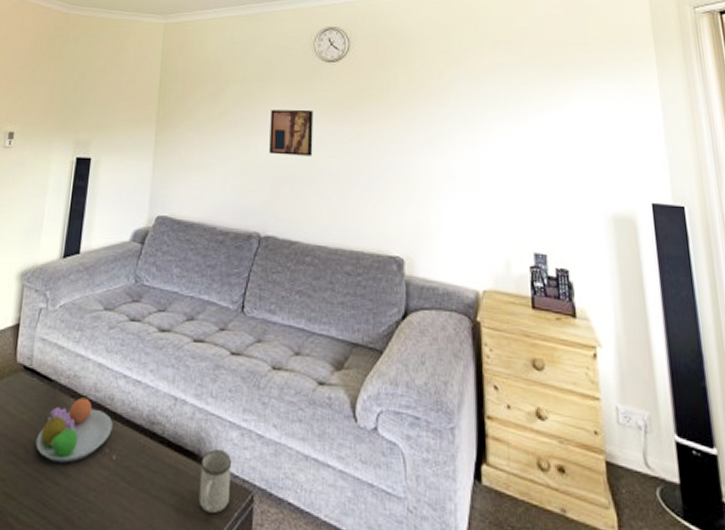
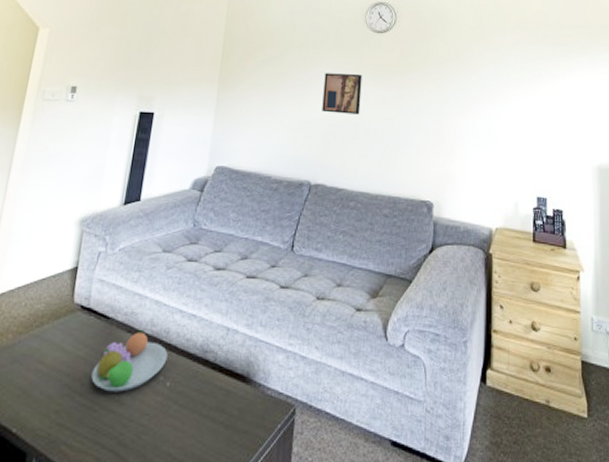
mug: present [198,450,232,514] -> none [246,372,278,427]

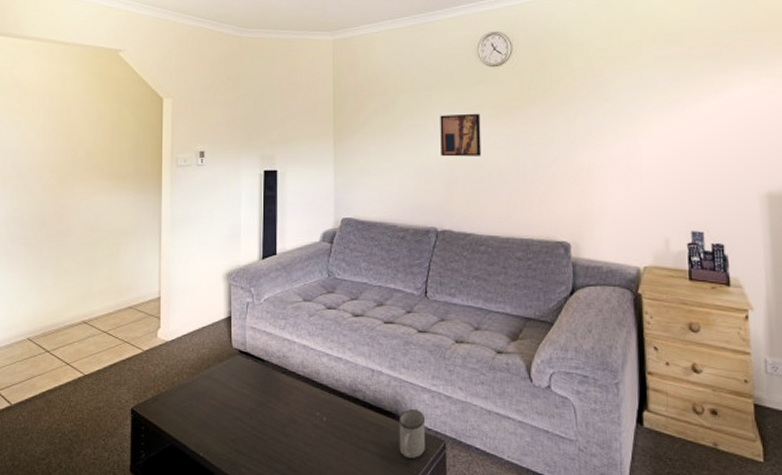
fruit bowl: present [91,330,168,392] -> none [257,372,321,425]
mug: none [246,372,278,427] -> present [398,409,426,459]

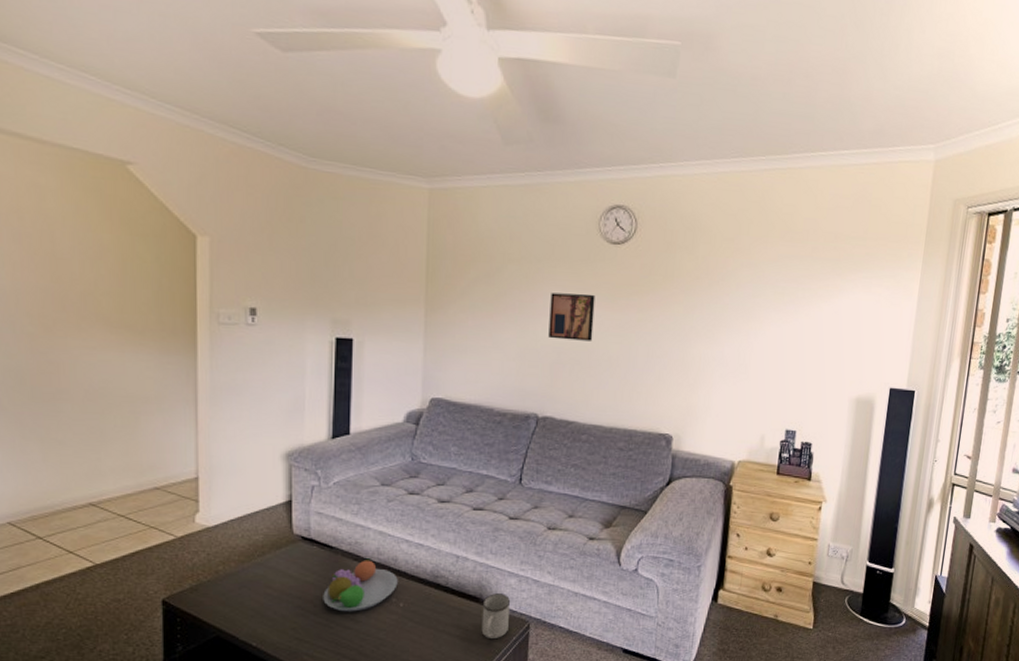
fruit bowl: none [257,372,321,425] -> present [323,558,398,612]

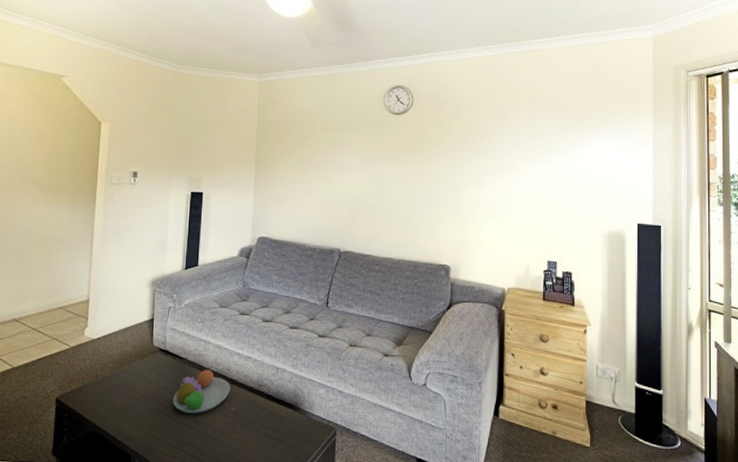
mug: present [481,594,511,640] -> none [296,402,321,444]
wall art: present [548,292,595,341] -> none [347,153,383,190]

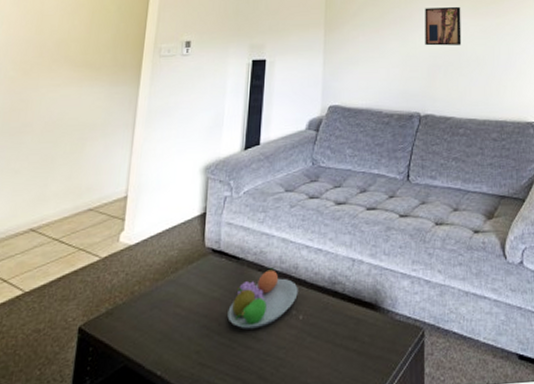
wall art: none [347,153,383,190] -> present [425,6,462,46]

